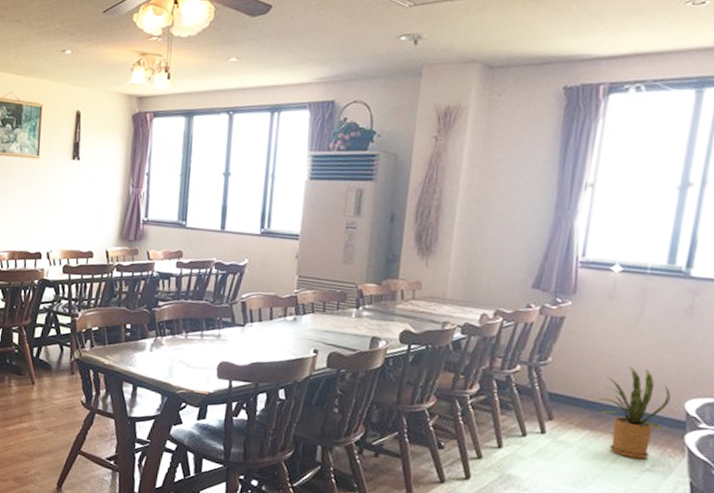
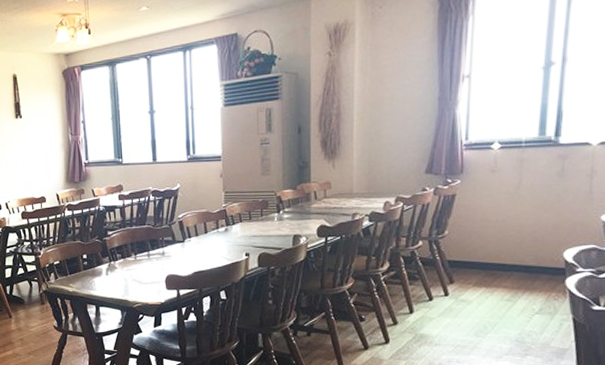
house plant: present [596,366,671,460] -> none [489,228,551,305]

